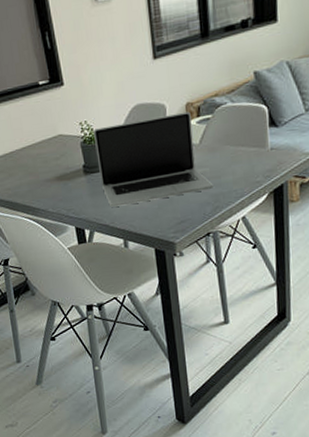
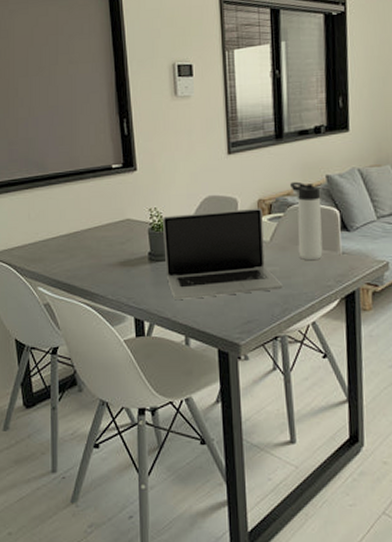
thermos bottle: none [218,81,252,159] -> present [290,181,323,260]

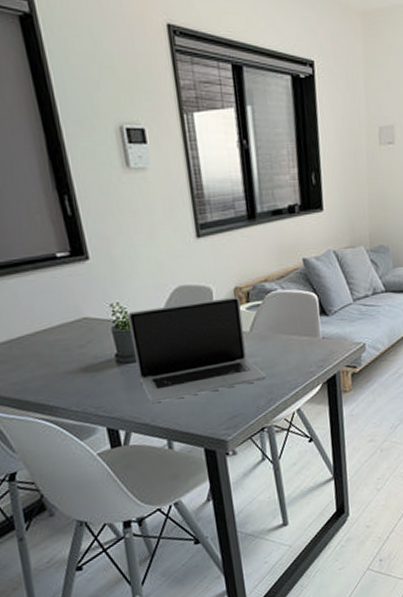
thermos bottle: present [290,181,323,260] -> none [267,266,304,348]

